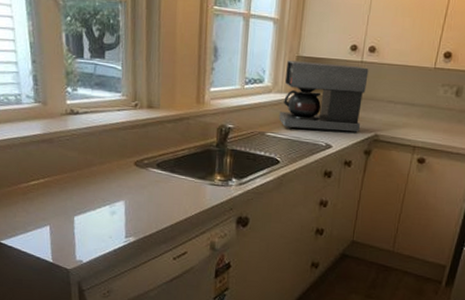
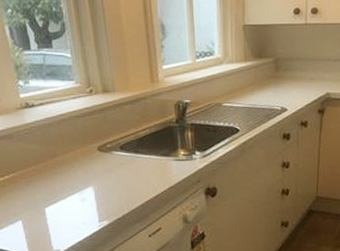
coffee maker: present [279,60,369,134] -> none [233,28,314,98]

